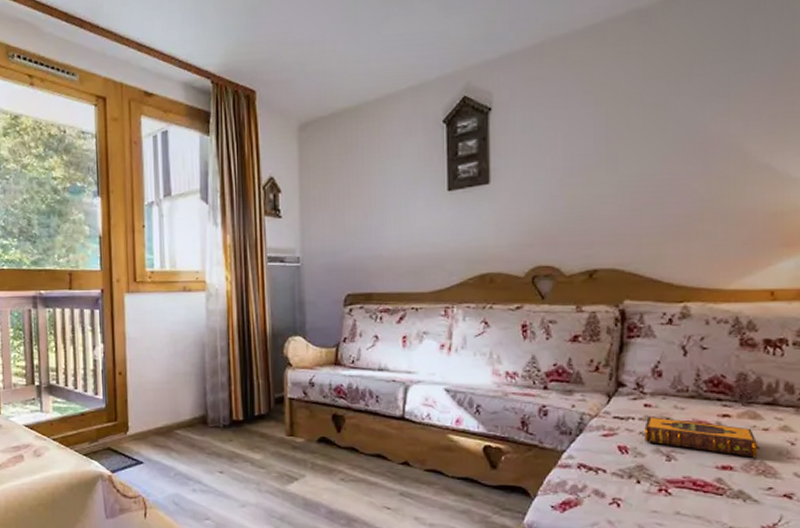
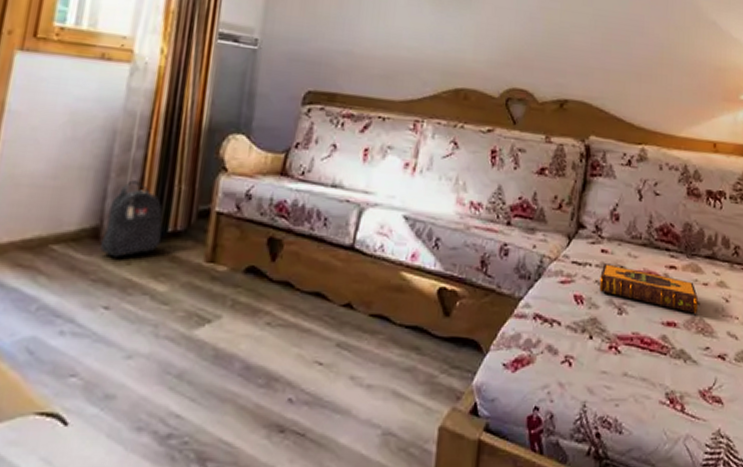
backpack: none [209,379,250,437] -> present [100,180,163,258]

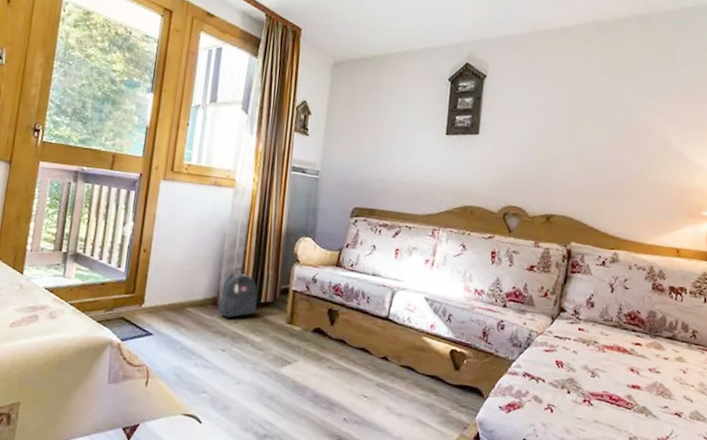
hardback book: present [599,264,698,314] -> none [576,339,659,381]

